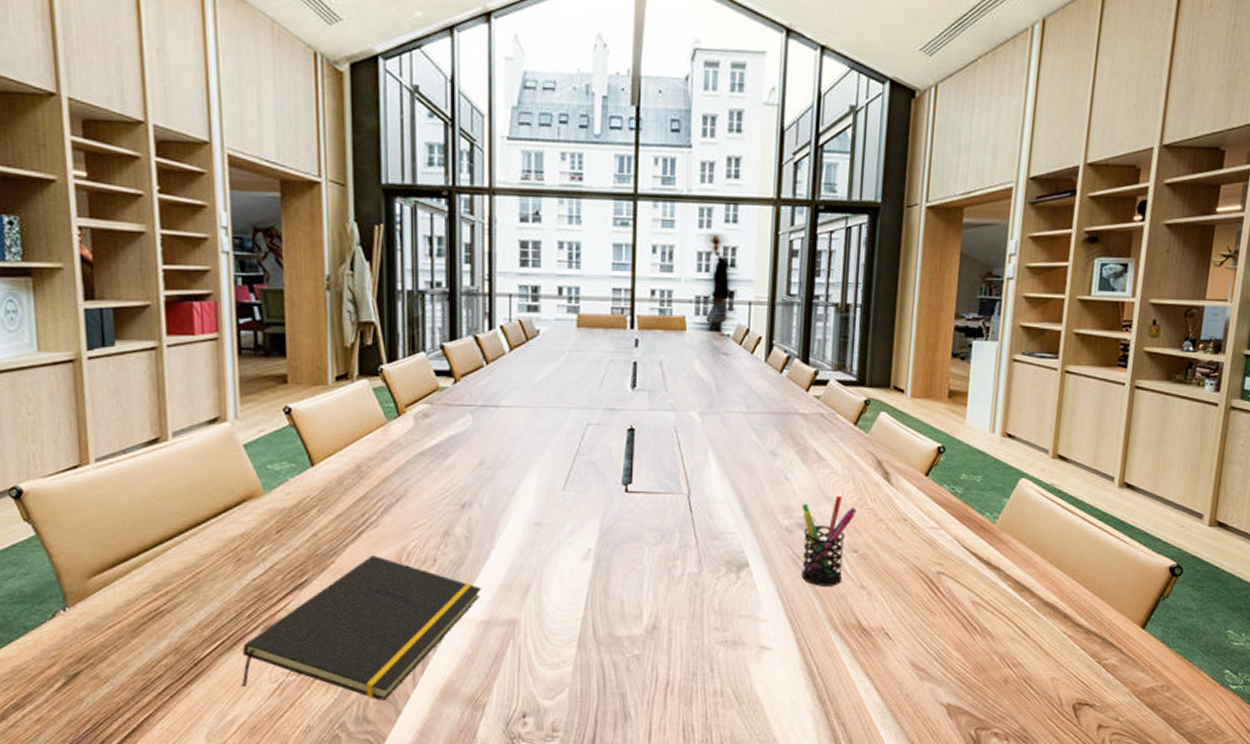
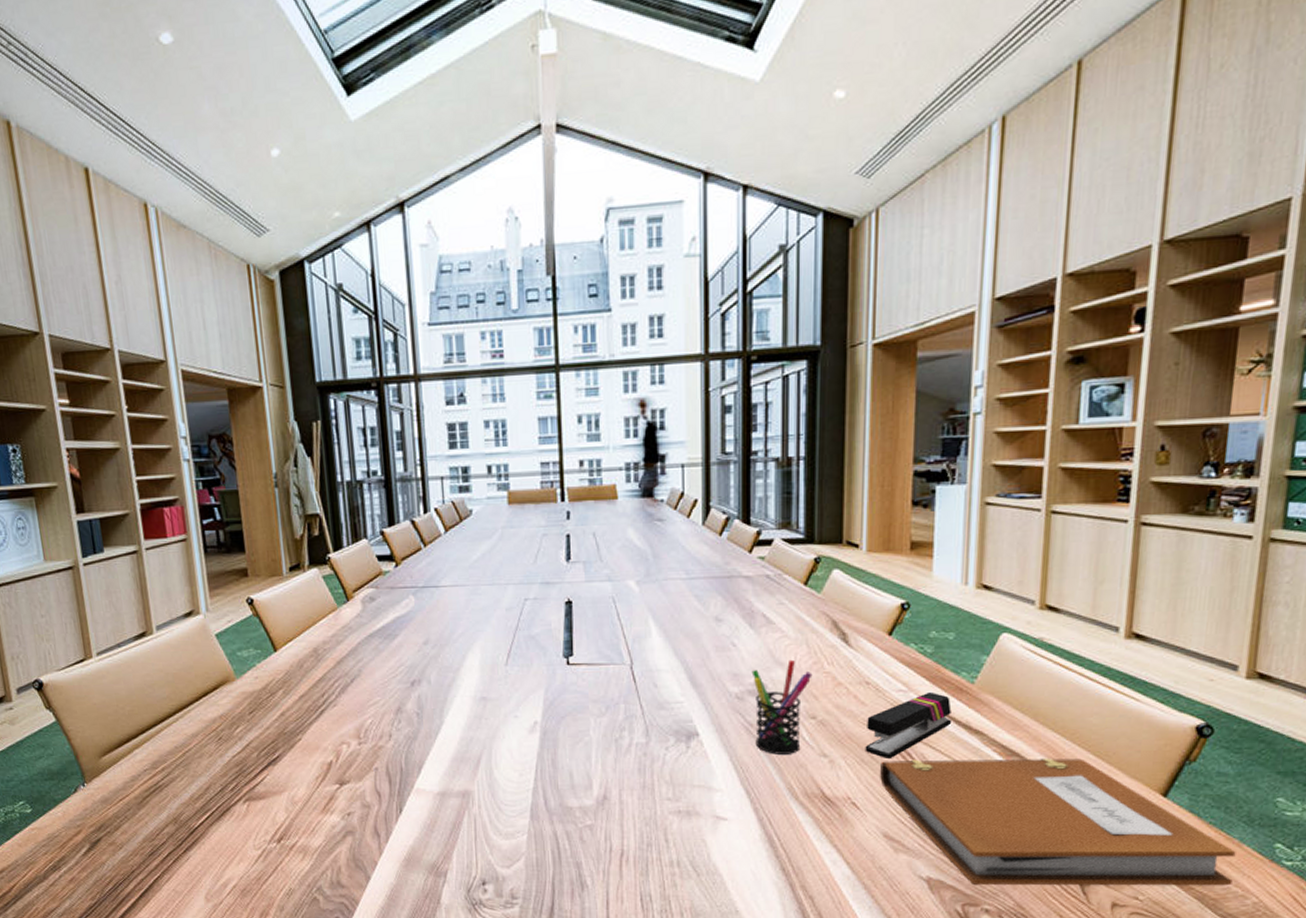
notepad: present [241,555,482,701] -> none [229,732,436,867]
stapler: none [899,529,976,591] -> present [865,691,952,758]
notebook: none [911,592,1196,710] -> present [880,758,1236,885]

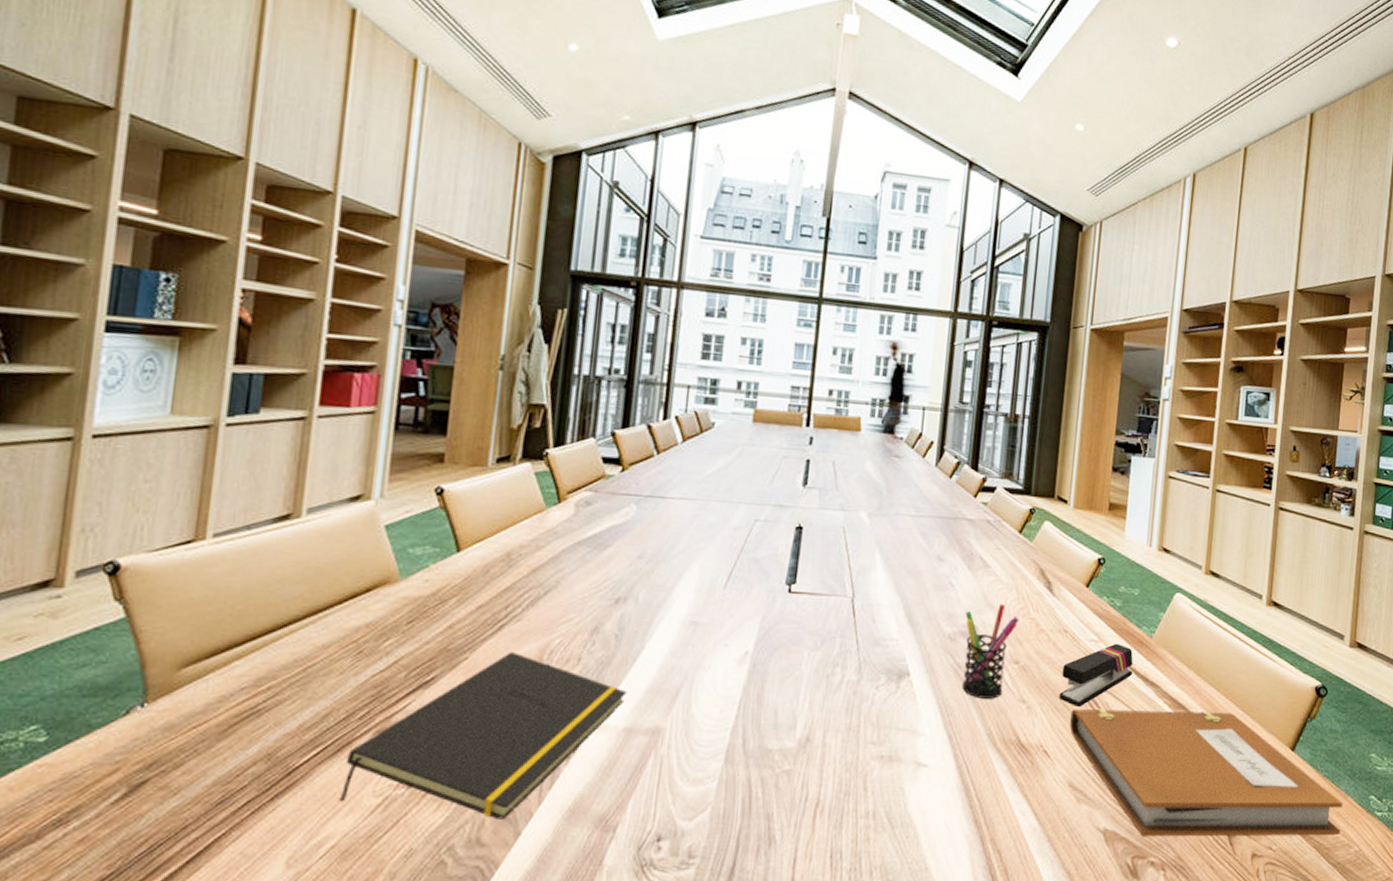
notepad: none [229,732,436,867] -> present [339,652,627,820]

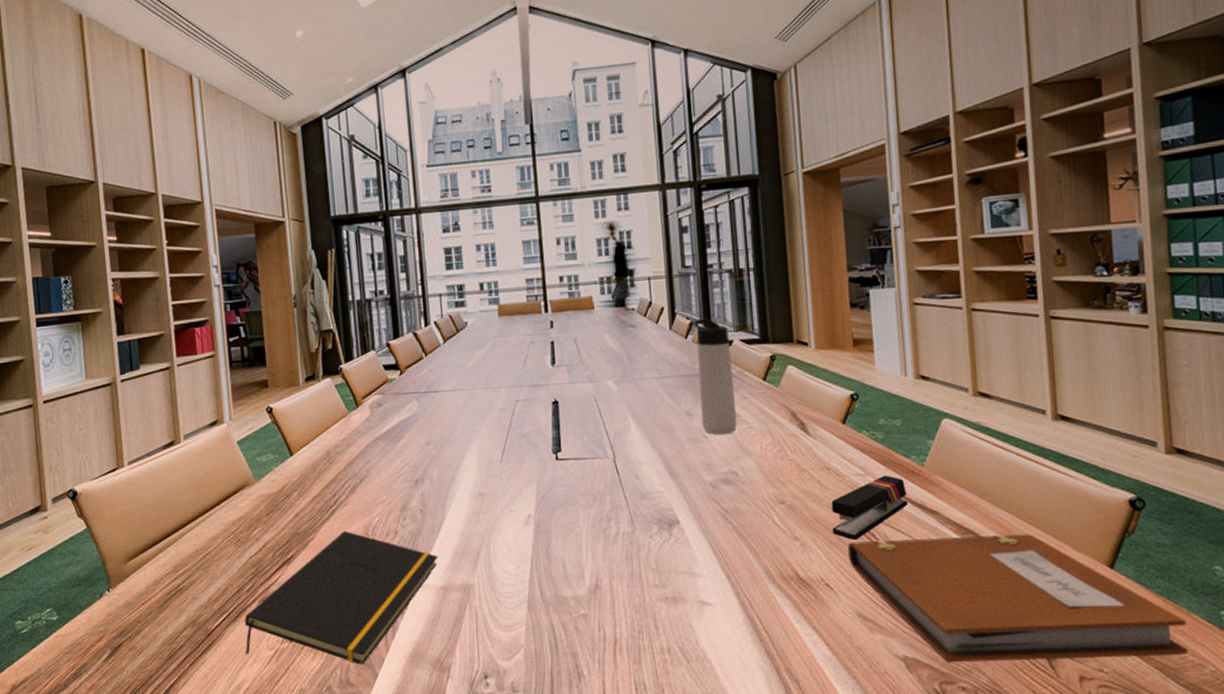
thermos bottle: none [950,459,994,584] -> present [694,318,738,434]
pen holder: present [962,603,1019,699] -> none [723,449,778,539]

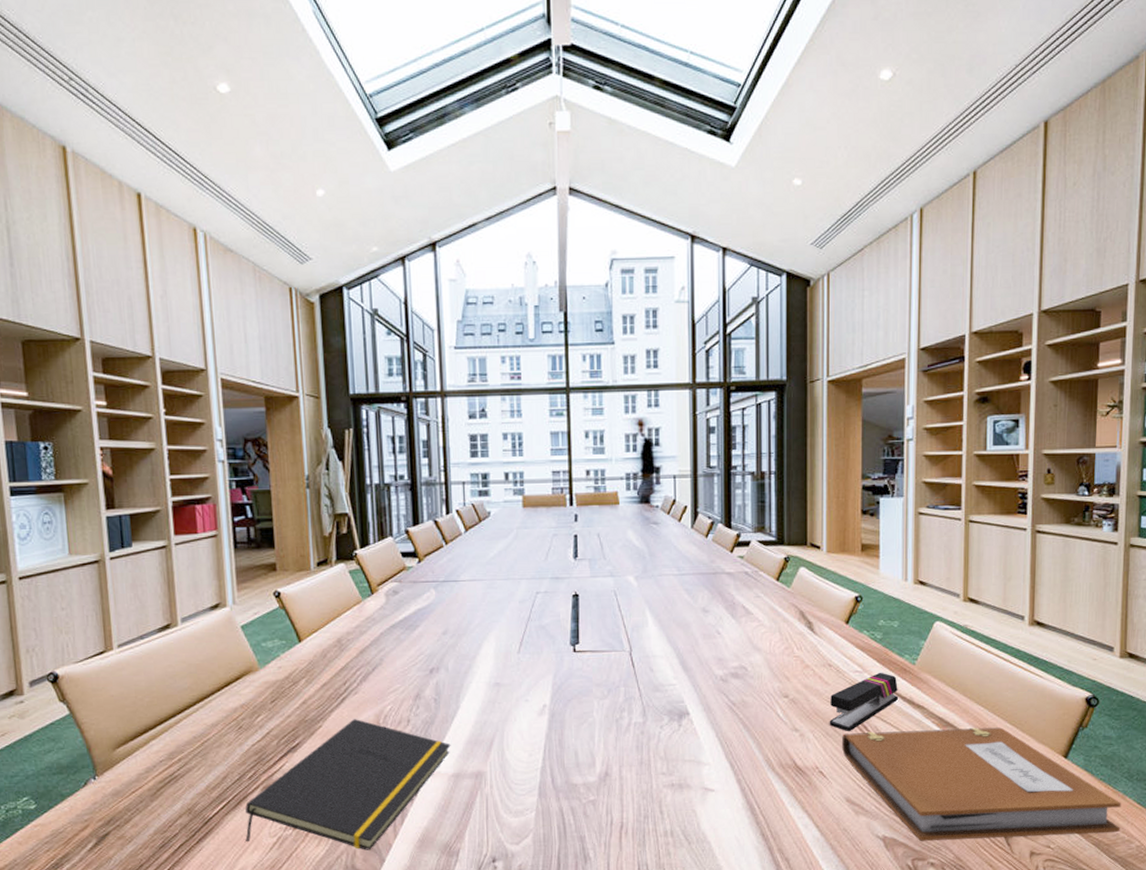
thermos bottle: present [694,318,738,434] -> none [715,518,750,631]

